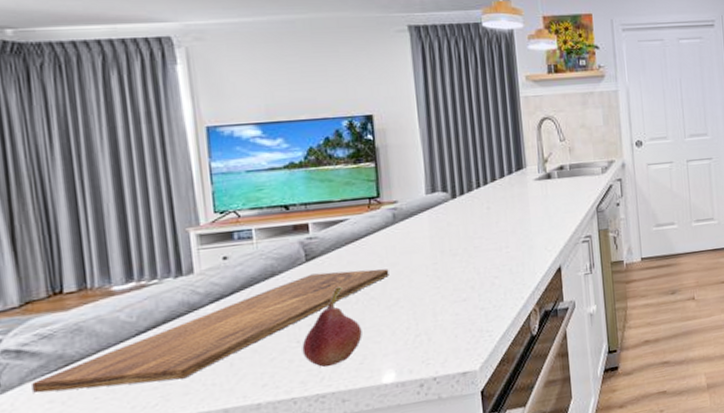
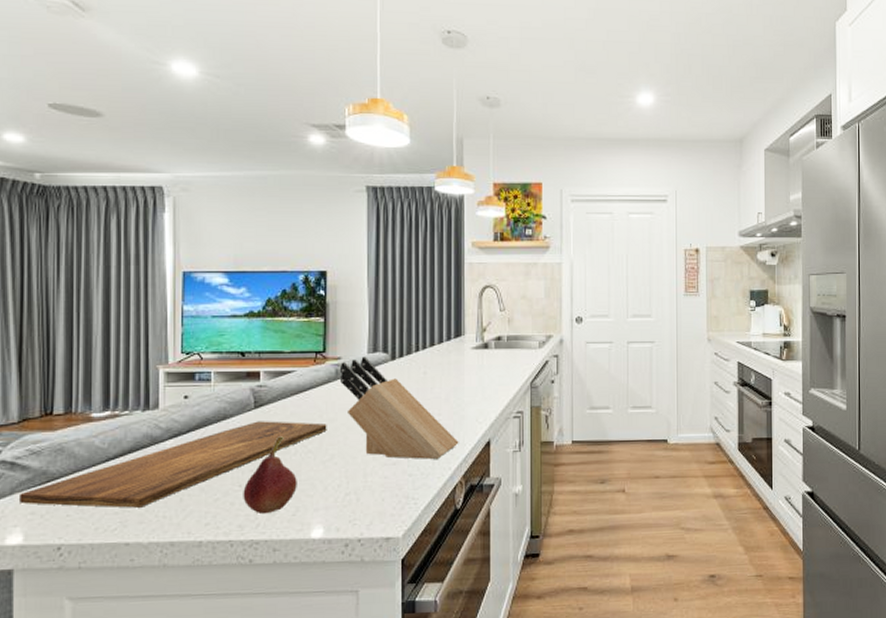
knife block: none [397,197,530,295] -> present [341,356,459,459]

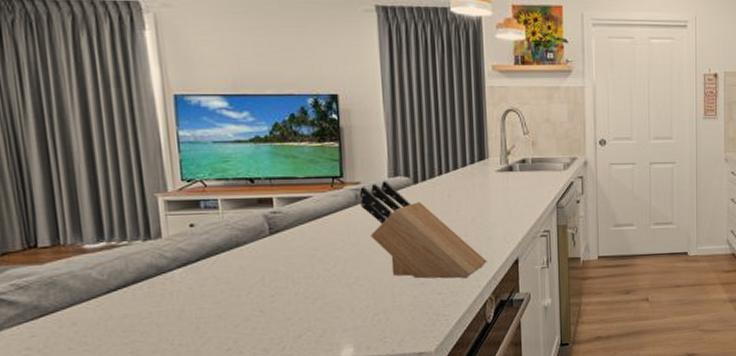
cutting board: present [20,421,327,508] -> none [10,246,350,340]
fruit: present [243,435,297,515] -> none [264,260,323,338]

